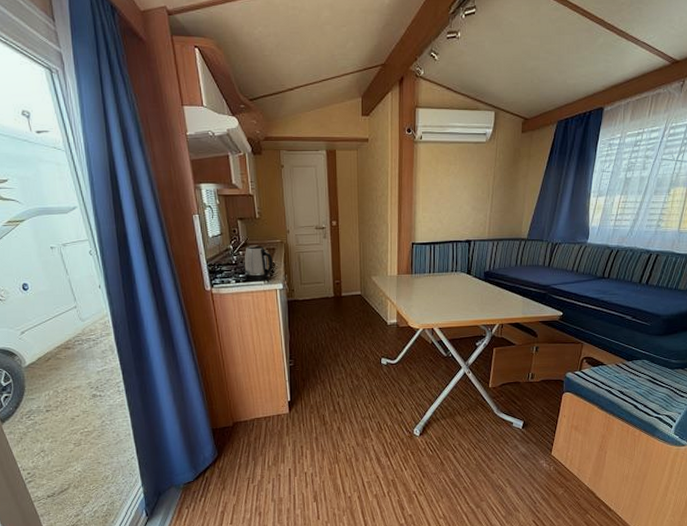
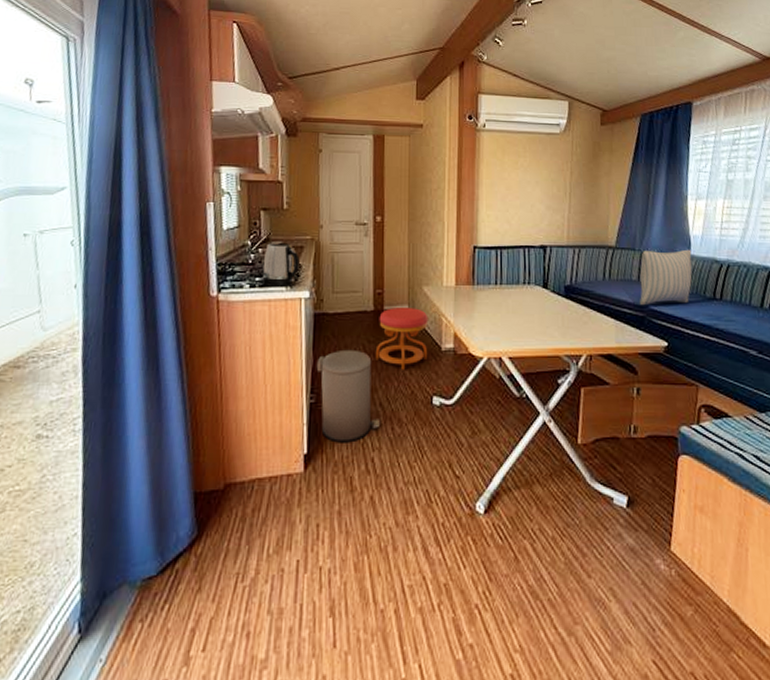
pedal bin: none [292,326,343,393] -> present [316,349,381,443]
stool: none [336,293,377,340] -> present [375,306,428,370]
pillow: none [543,238,589,285] -> present [639,249,692,306]

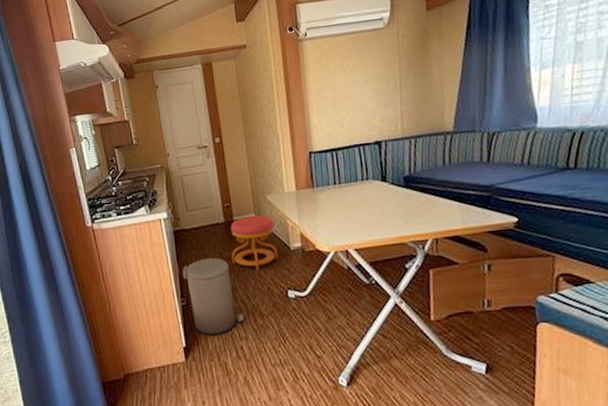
kettle: present [261,240,300,288] -> none [124,172,155,214]
pillow: present [639,249,692,306] -> none [482,122,541,186]

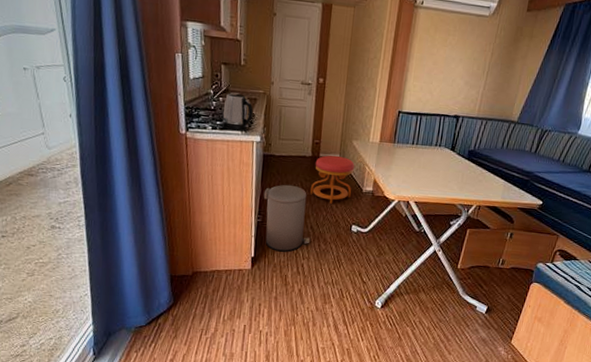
kettle: none [124,172,155,214] -> present [221,92,253,132]

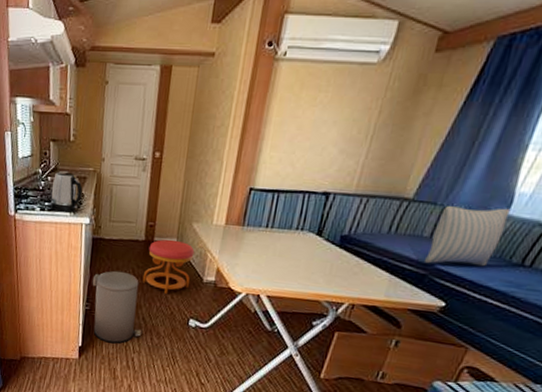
pillow: none [526,127,580,173] -> present [423,206,511,267]

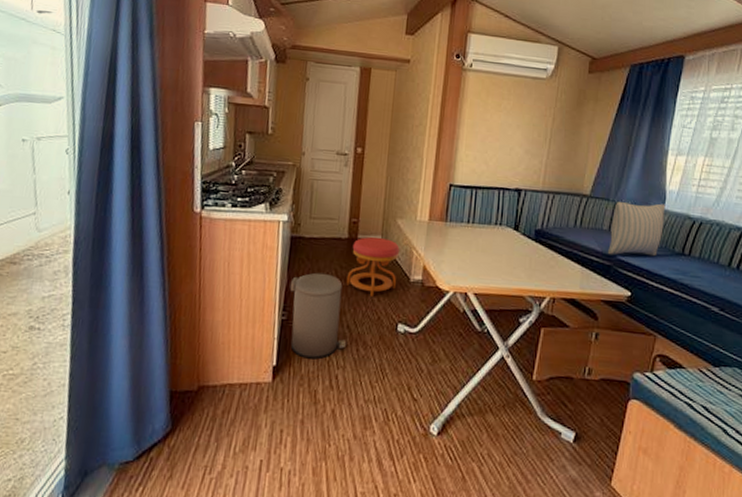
kettle: present [50,170,83,214] -> none [243,164,281,210]

